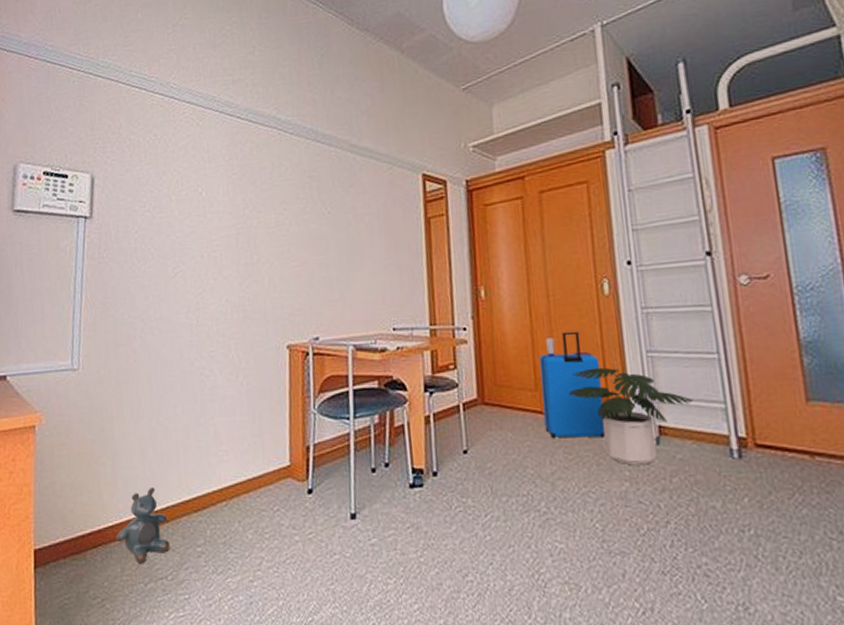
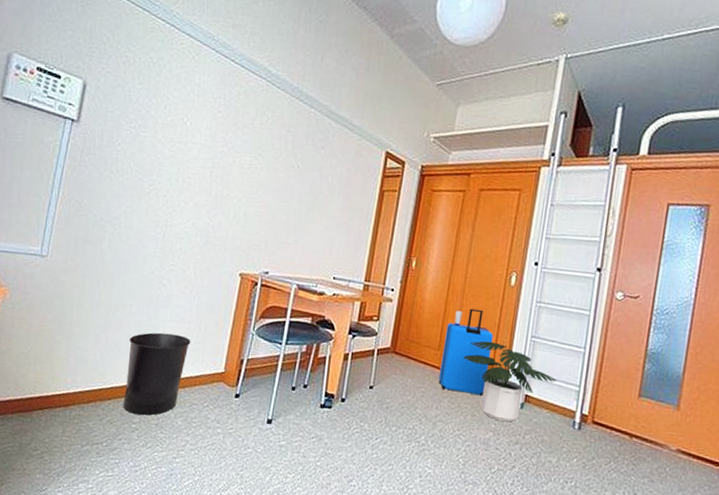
stuffed animal: present [116,487,170,564] -> none [62,369,111,430]
waste bin: none [179,430,247,534] -> present [123,332,191,416]

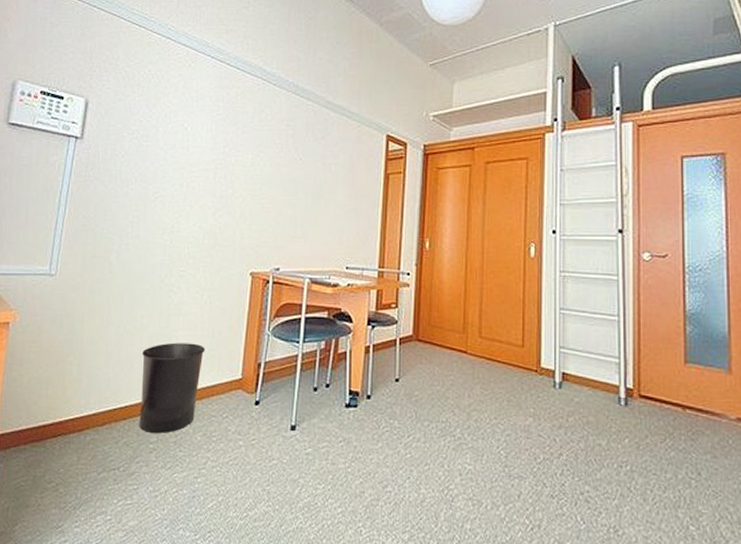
suitcase: present [438,308,493,396] -> none [467,285,520,379]
potted plant: present [463,341,557,422] -> none [491,318,594,405]

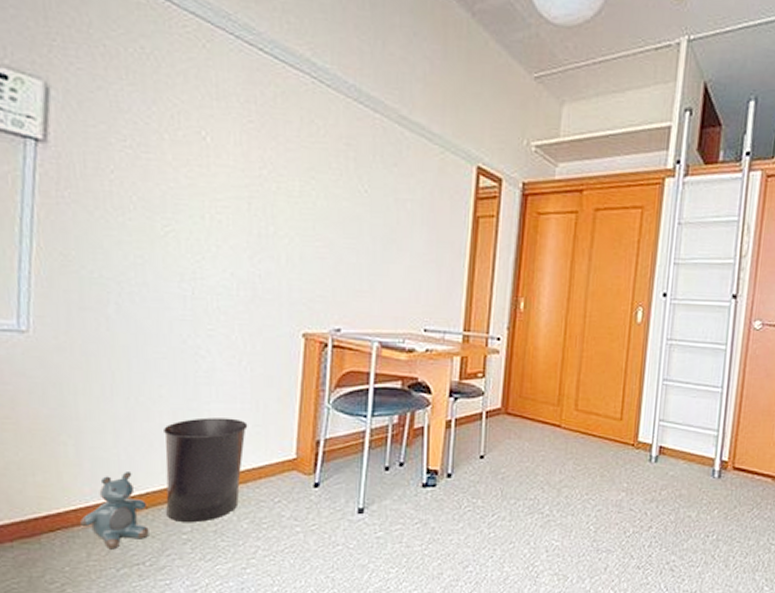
stuffed animal: none [76,388,126,455] -> present [80,472,149,550]

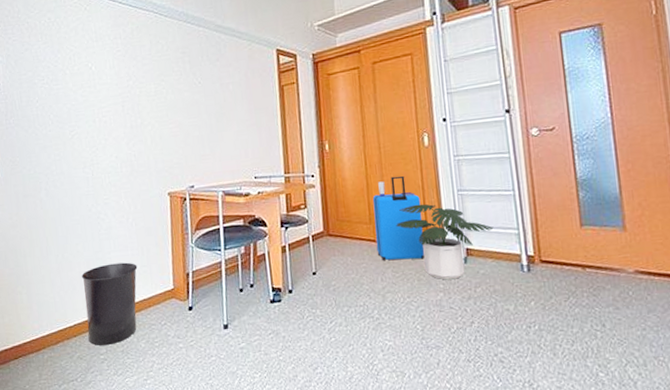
stuffed animal: present [80,472,149,550] -> none [34,310,78,370]
suitcase: none [560,353,620,453] -> present [372,176,425,261]
potted plant: none [587,389,693,479] -> present [396,204,494,280]

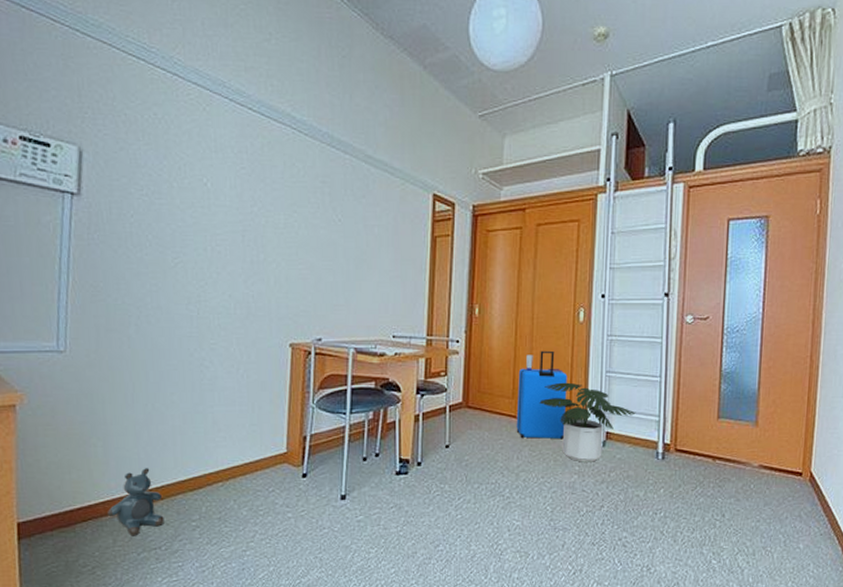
stuffed animal: none [34,310,78,370] -> present [108,468,164,536]
waste bin: present [82,262,138,345] -> none [175,419,246,511]

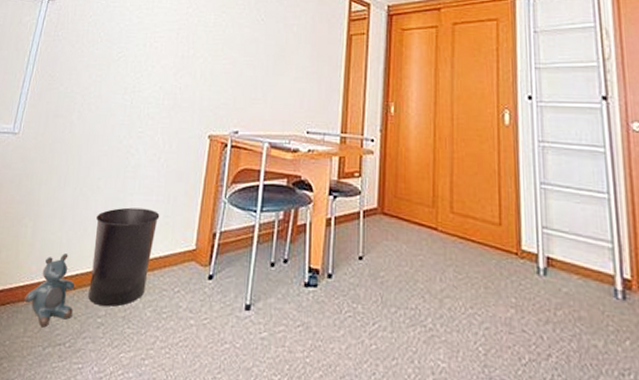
waste bin: none [175,419,246,511] -> present [88,207,160,307]
suitcase: present [516,350,568,440] -> none [438,155,496,262]
potted plant: present [539,382,636,462] -> none [463,192,582,294]

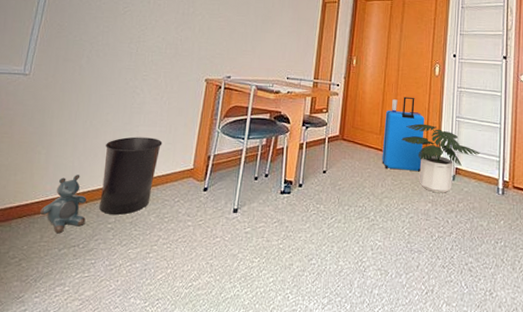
suitcase: none [438,155,496,262] -> present [382,96,425,172]
potted plant: none [463,192,582,294] -> present [401,123,480,193]

